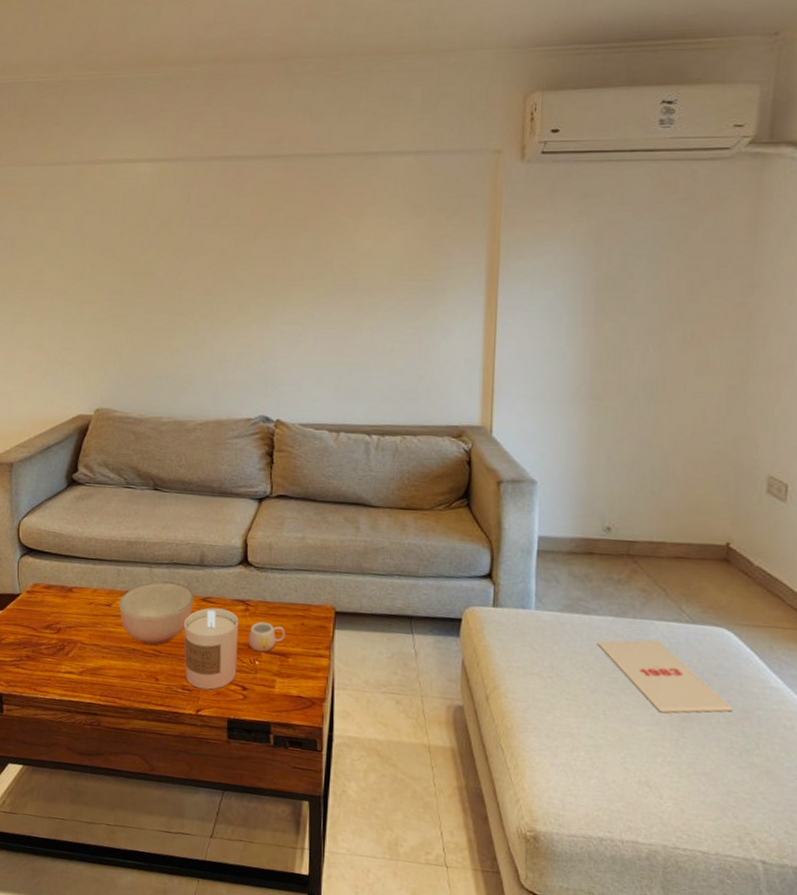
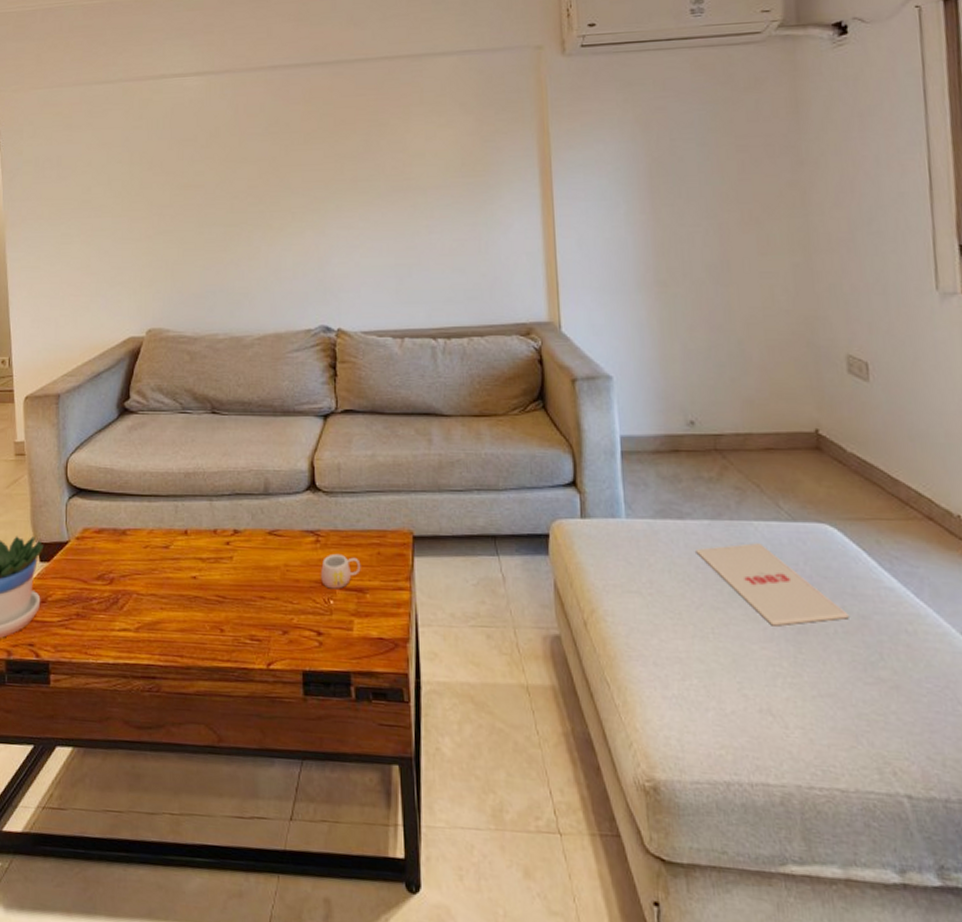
bowl: present [119,581,195,646] -> none [178,515,260,591]
candle: present [183,607,239,690] -> none [249,542,310,639]

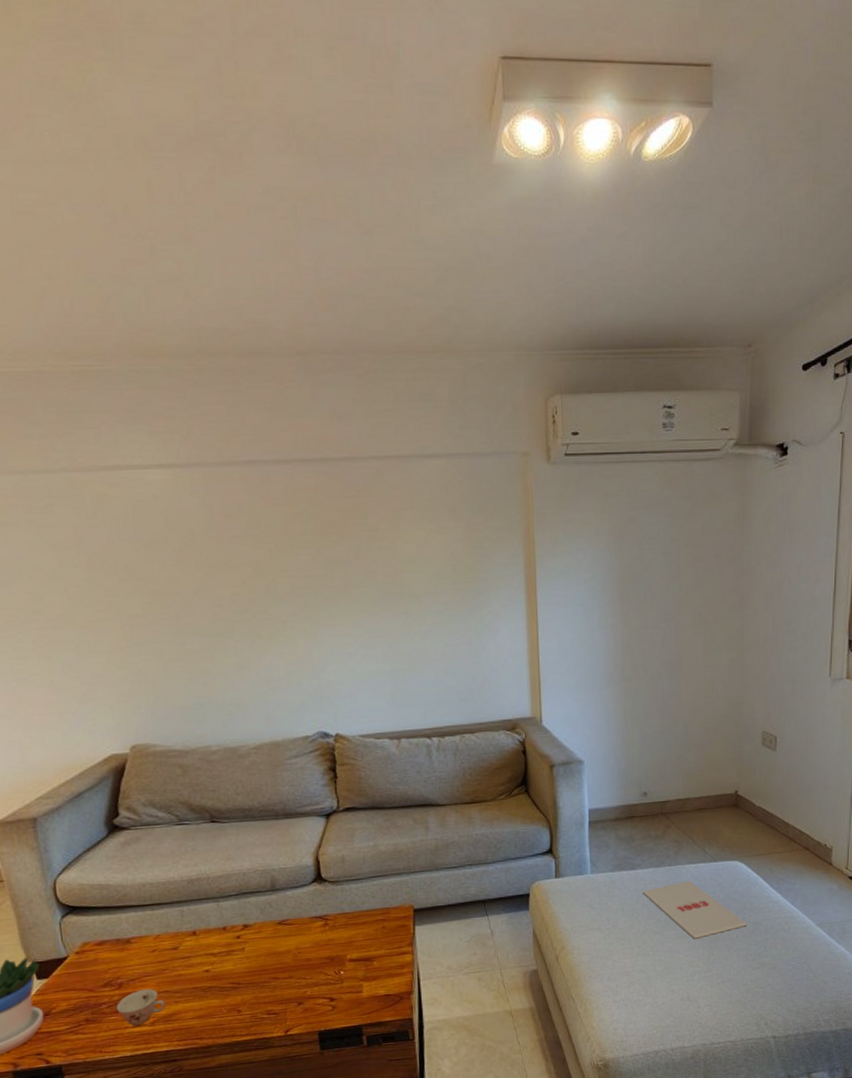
teacup: none [106,588,152,629] -> present [116,988,166,1026]
mug: present [321,553,361,589] -> none [330,932,368,962]

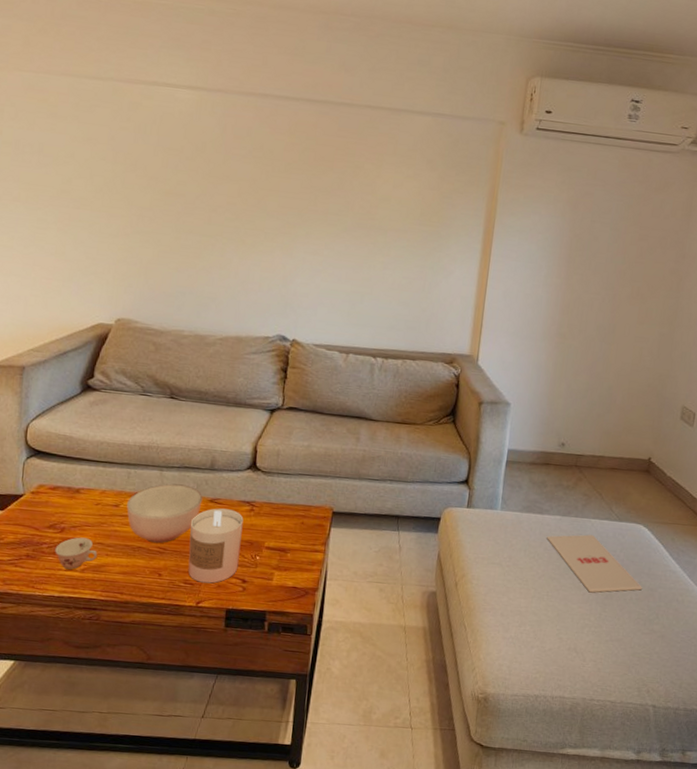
bowl: none [186,912,270,980] -> present [127,483,203,544]
candle: none [261,928,323,1010] -> present [188,508,244,584]

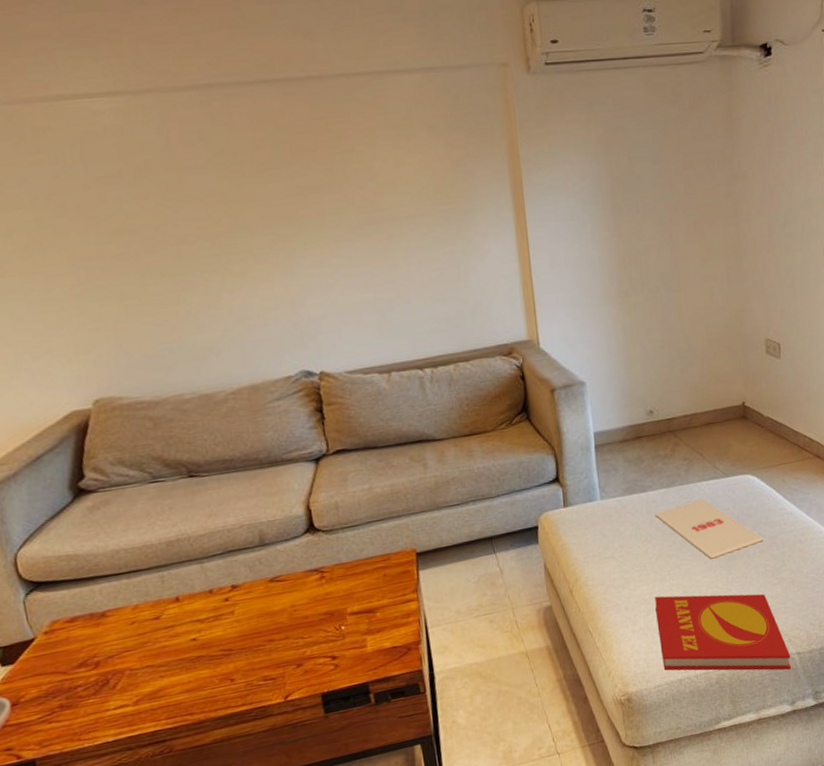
teacup: present [55,537,98,570] -> none [94,664,150,707]
bowl: present [127,483,203,544] -> none [169,571,261,648]
candle: present [188,508,244,584] -> none [252,583,324,675]
book: none [523,612,646,720] -> present [655,594,792,671]

